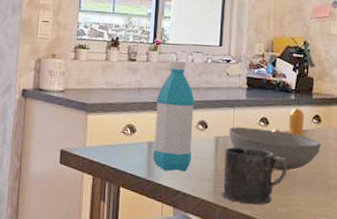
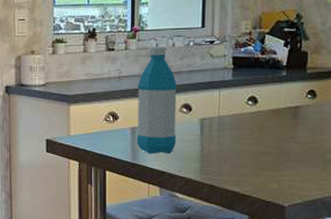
mug: present [221,147,288,205] -> none [208,127,279,182]
bowl: present [228,127,321,171] -> none [214,108,316,148]
pepper shaker: present [272,108,304,136] -> none [262,85,297,112]

